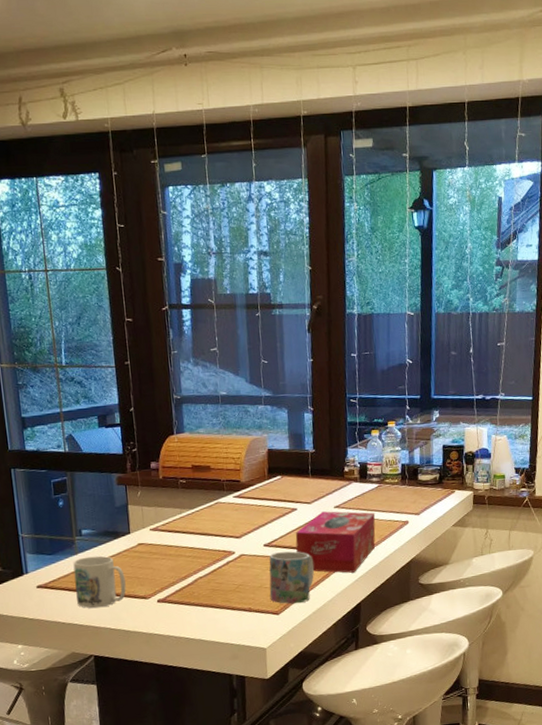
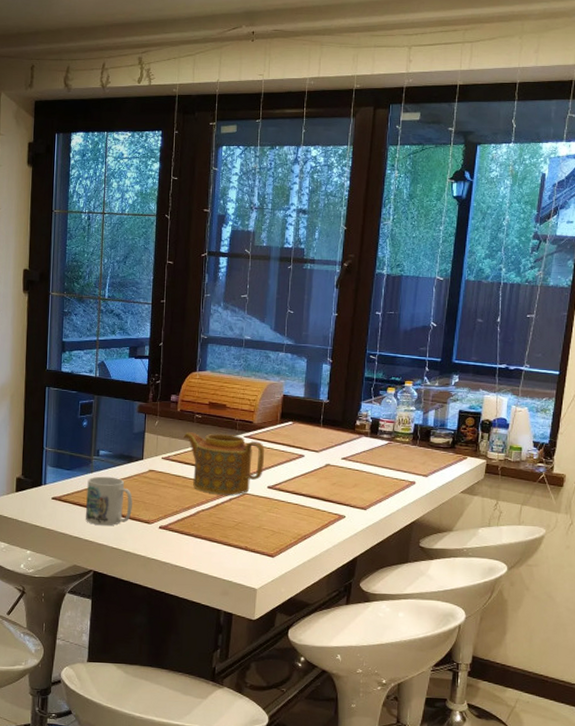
teapot: none [169,496,257,559] -> present [183,432,265,495]
mug: present [269,551,315,604] -> none [267,496,315,550]
tissue box: present [295,511,376,573] -> none [299,462,382,526]

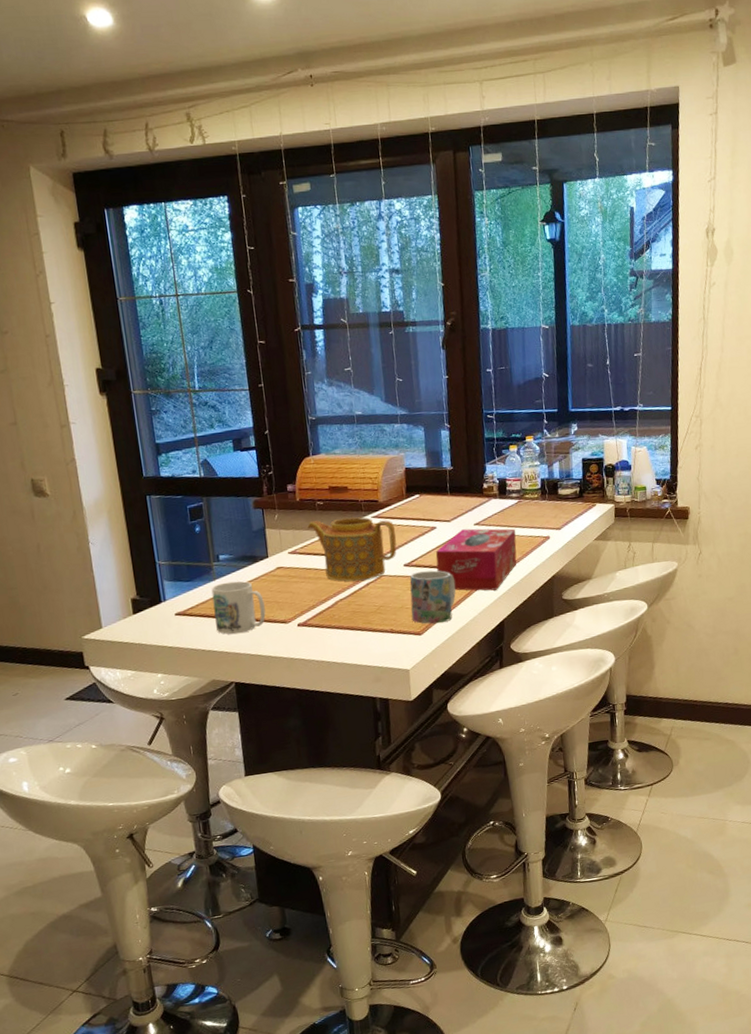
mug: none [267,496,315,550] -> present [409,570,456,624]
tissue box: none [299,462,382,526] -> present [435,528,517,591]

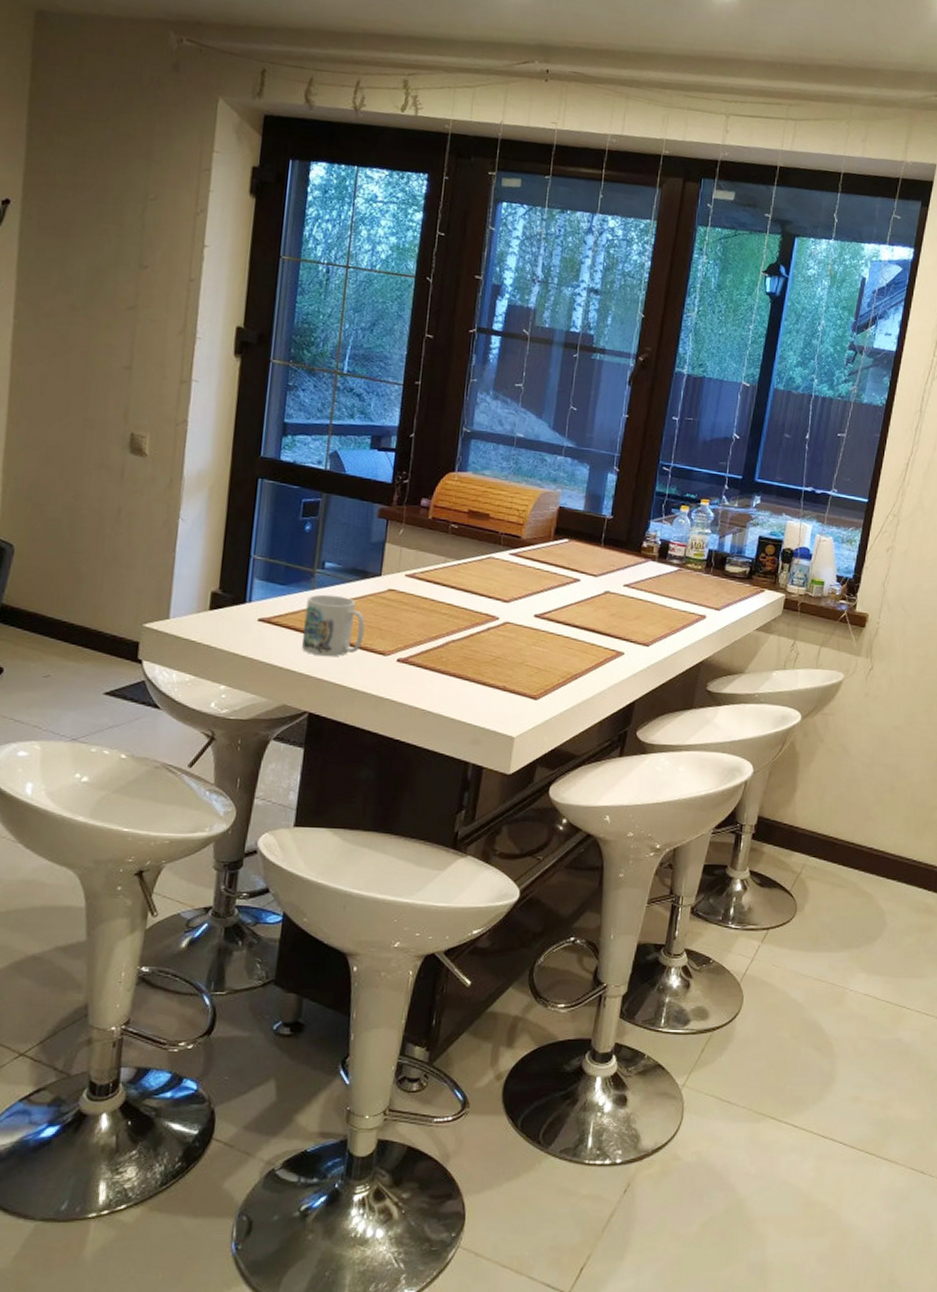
teapot: present [307,517,397,581] -> none [434,545,534,623]
mug: present [409,570,456,624] -> none [530,626,589,691]
tissue box: present [435,528,517,591] -> none [571,588,670,665]

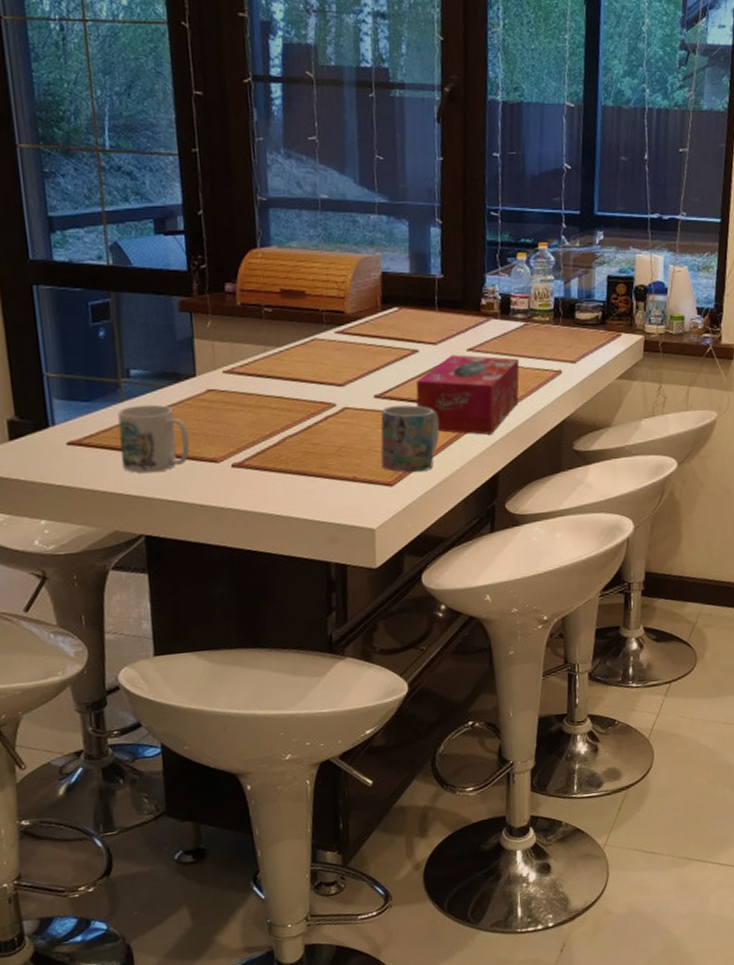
mug: none [530,626,589,691] -> present [380,405,440,473]
tissue box: none [571,588,670,665] -> present [415,355,520,435]

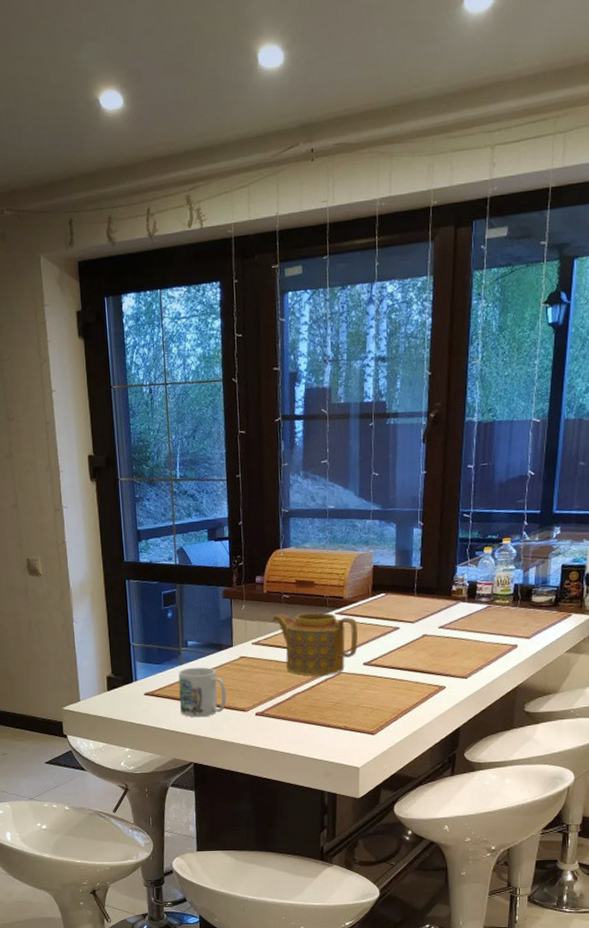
teapot: none [250,330,367,413] -> present [272,612,358,676]
mug: present [380,405,440,473] -> none [366,671,414,725]
tissue box: present [415,355,520,435] -> none [396,631,482,697]

